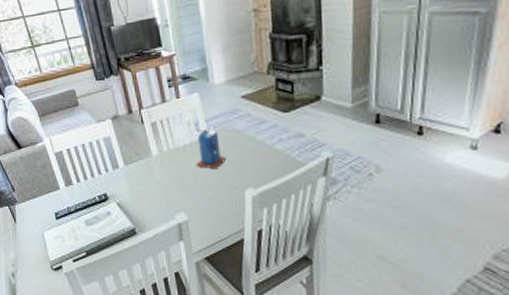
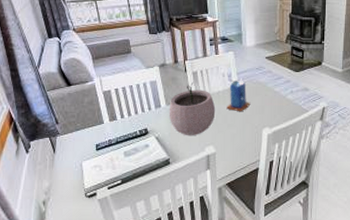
plant pot: none [128,134,184,201] -> present [169,81,216,136]

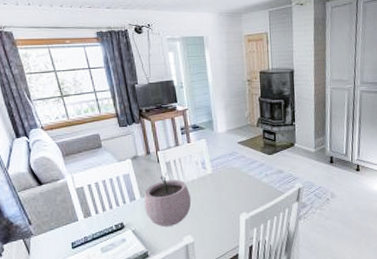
candle: present [226,78,251,112] -> none [202,165,226,199]

